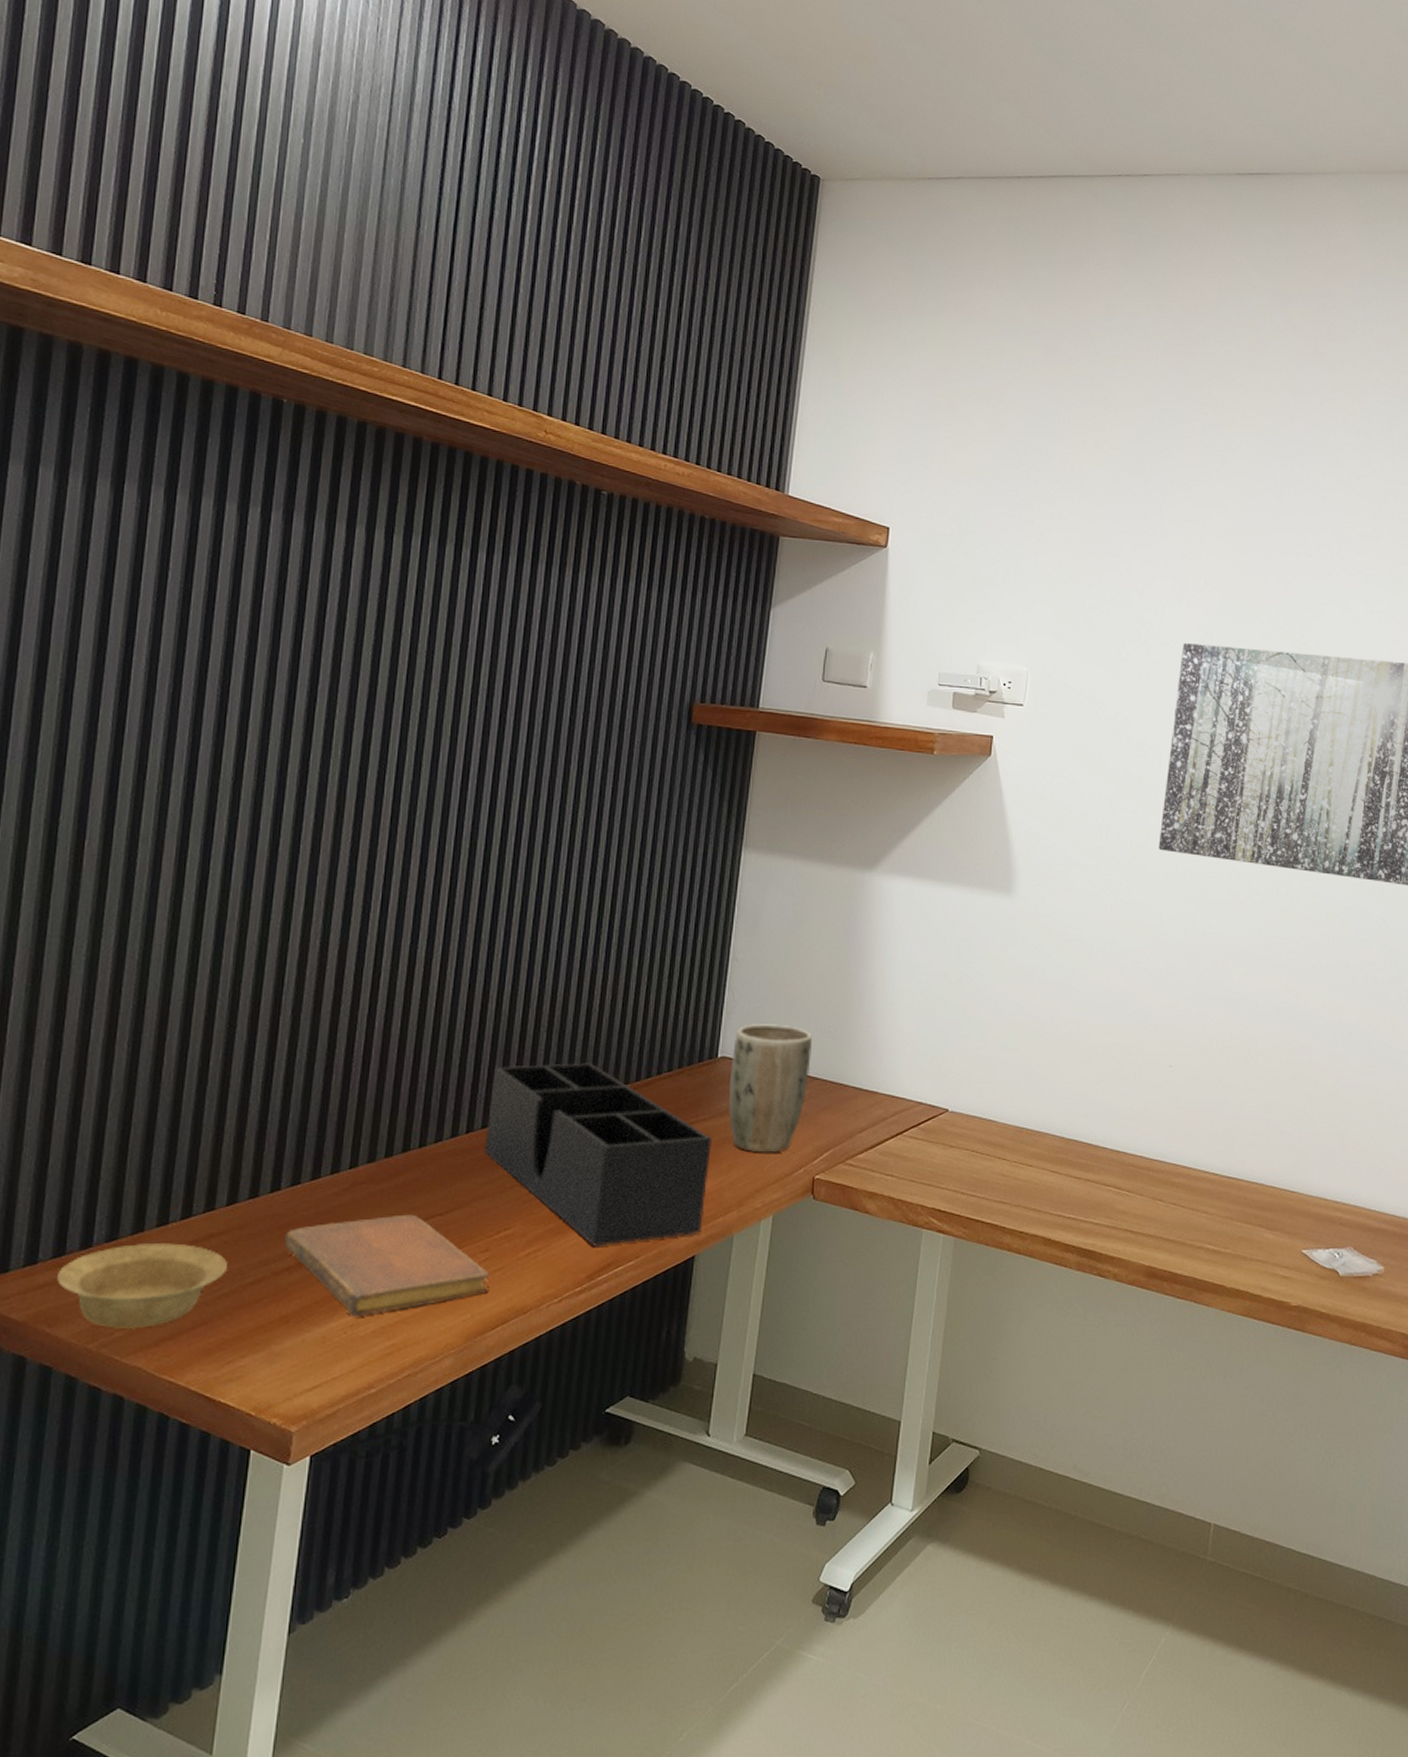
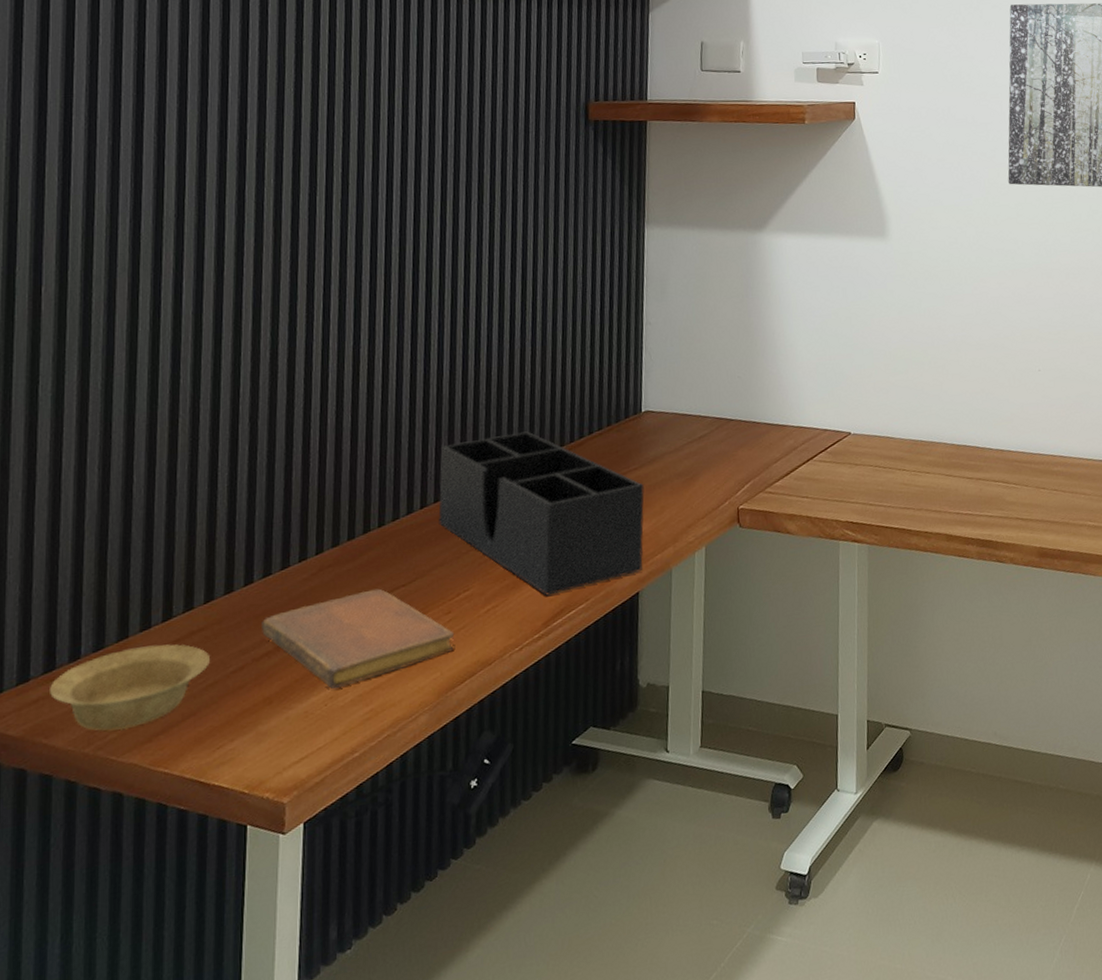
plant pot: present [729,1024,812,1153] -> none [654,376,725,493]

